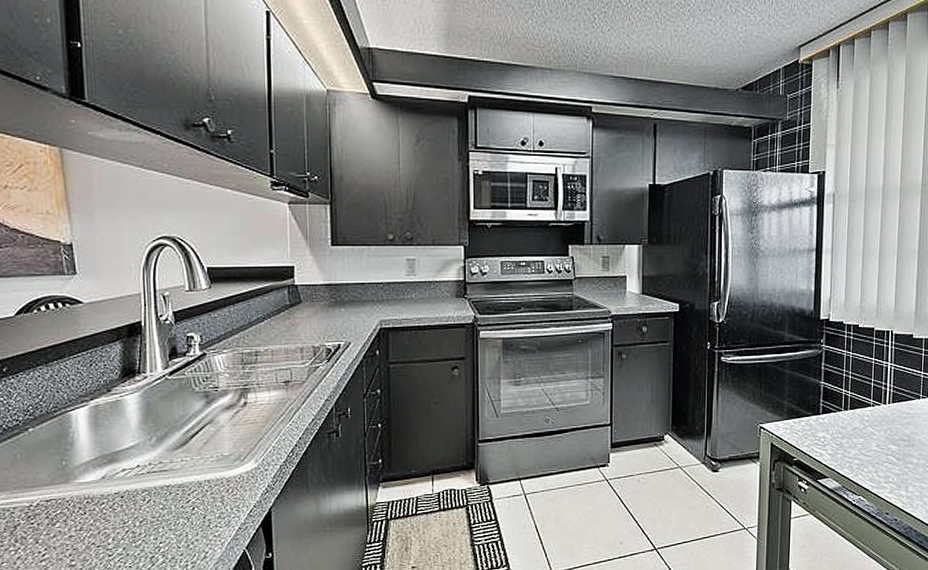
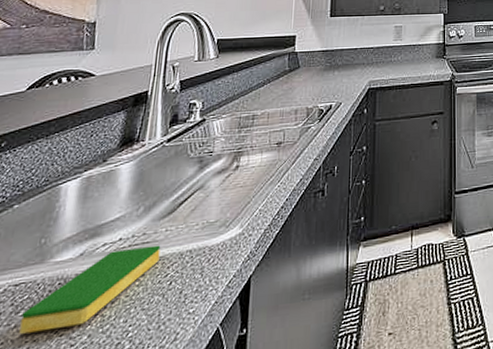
dish sponge: none [58,474,179,543] -> present [19,245,161,334]

